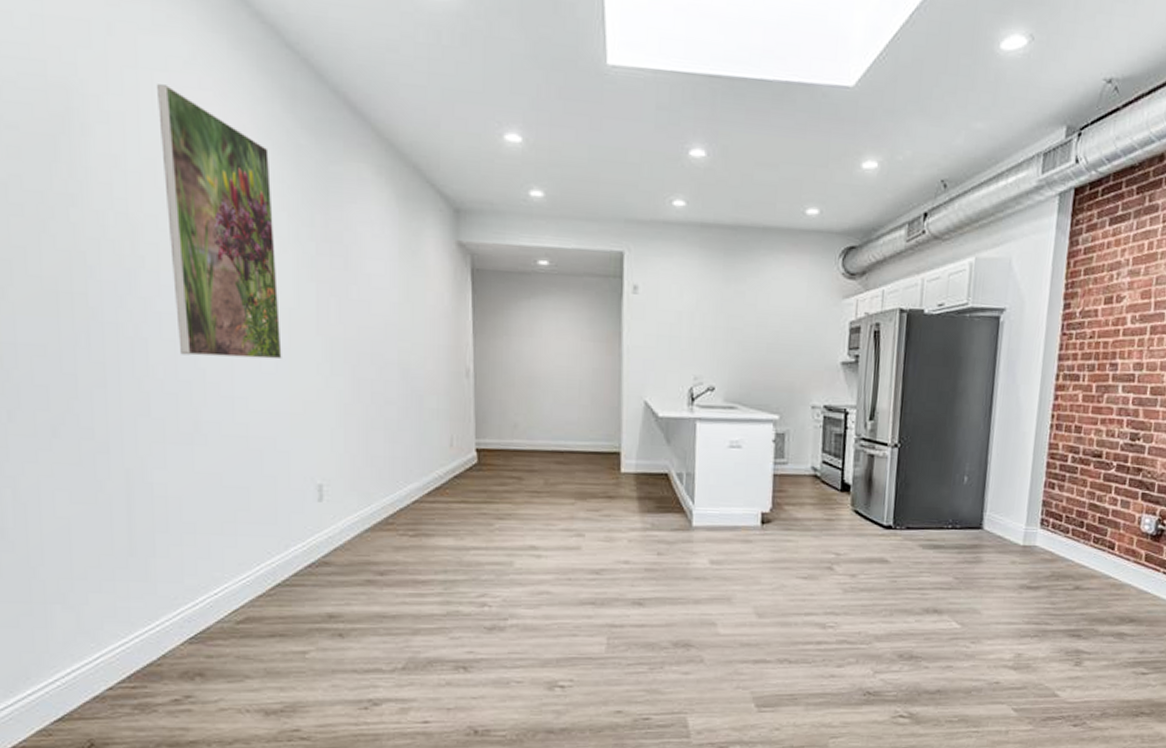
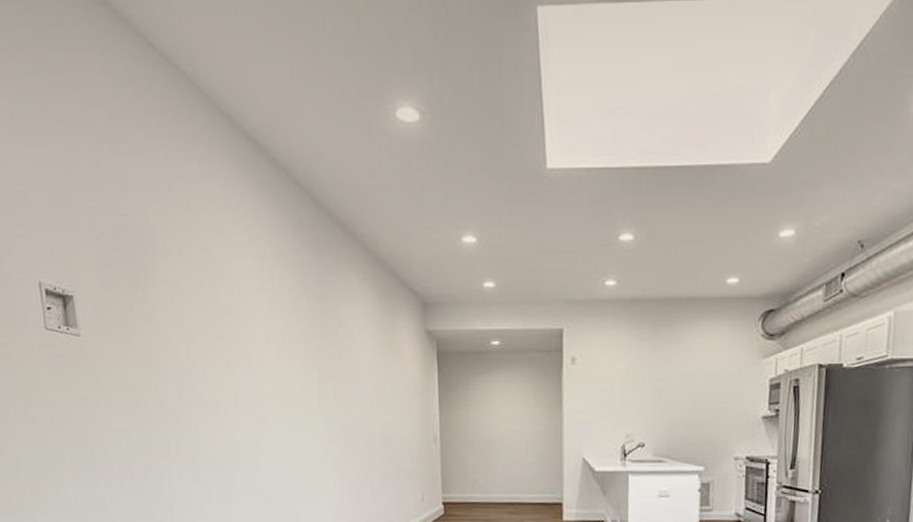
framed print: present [157,84,282,360] -> none [203,224,294,434]

